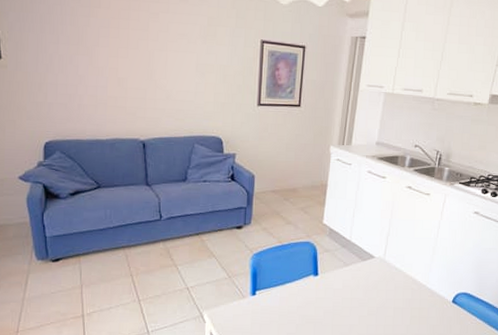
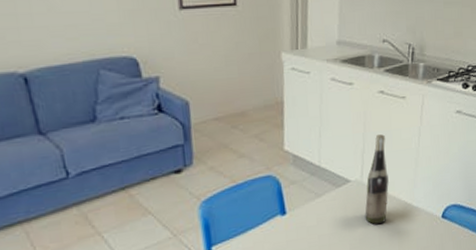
wine bottle: none [383,222,408,298] -> present [365,134,389,225]

